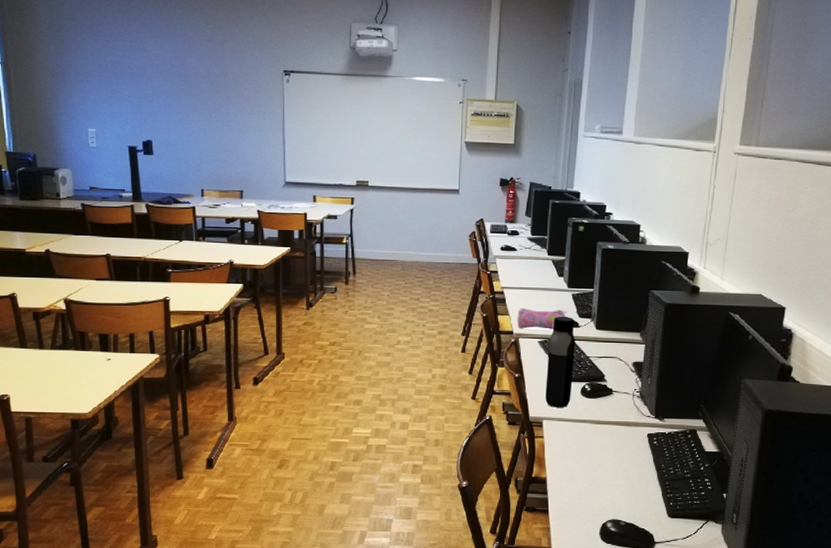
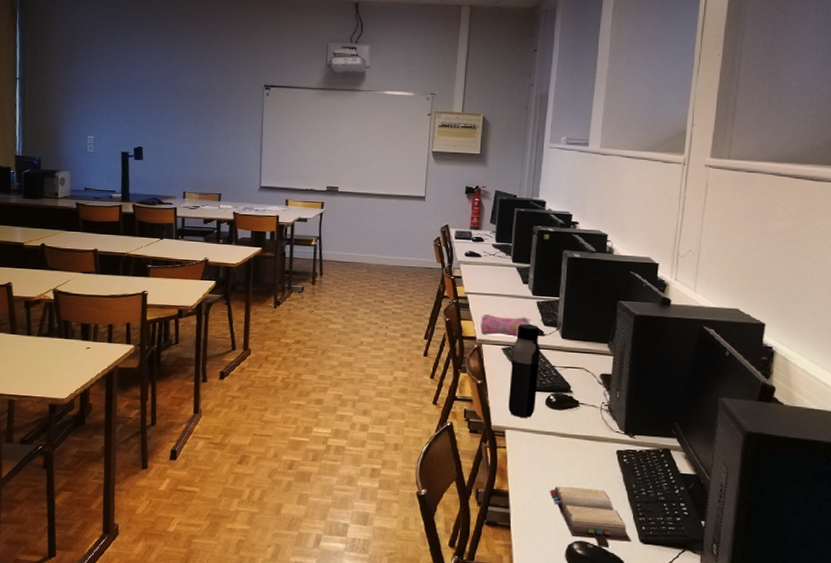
hardback book: none [584,471,660,524] -> present [549,486,631,548]

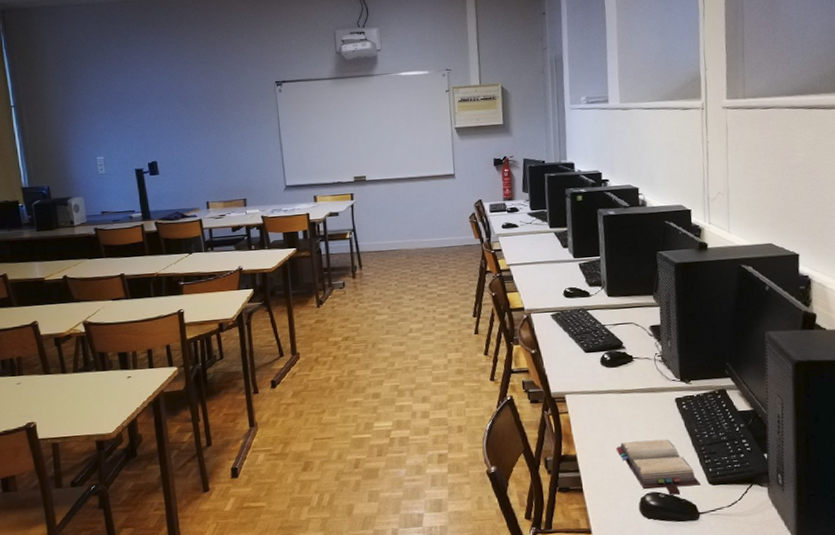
pencil case: present [480,313,532,337] -> none [526,280,576,304]
water bottle: present [508,324,540,418] -> none [561,287,591,381]

